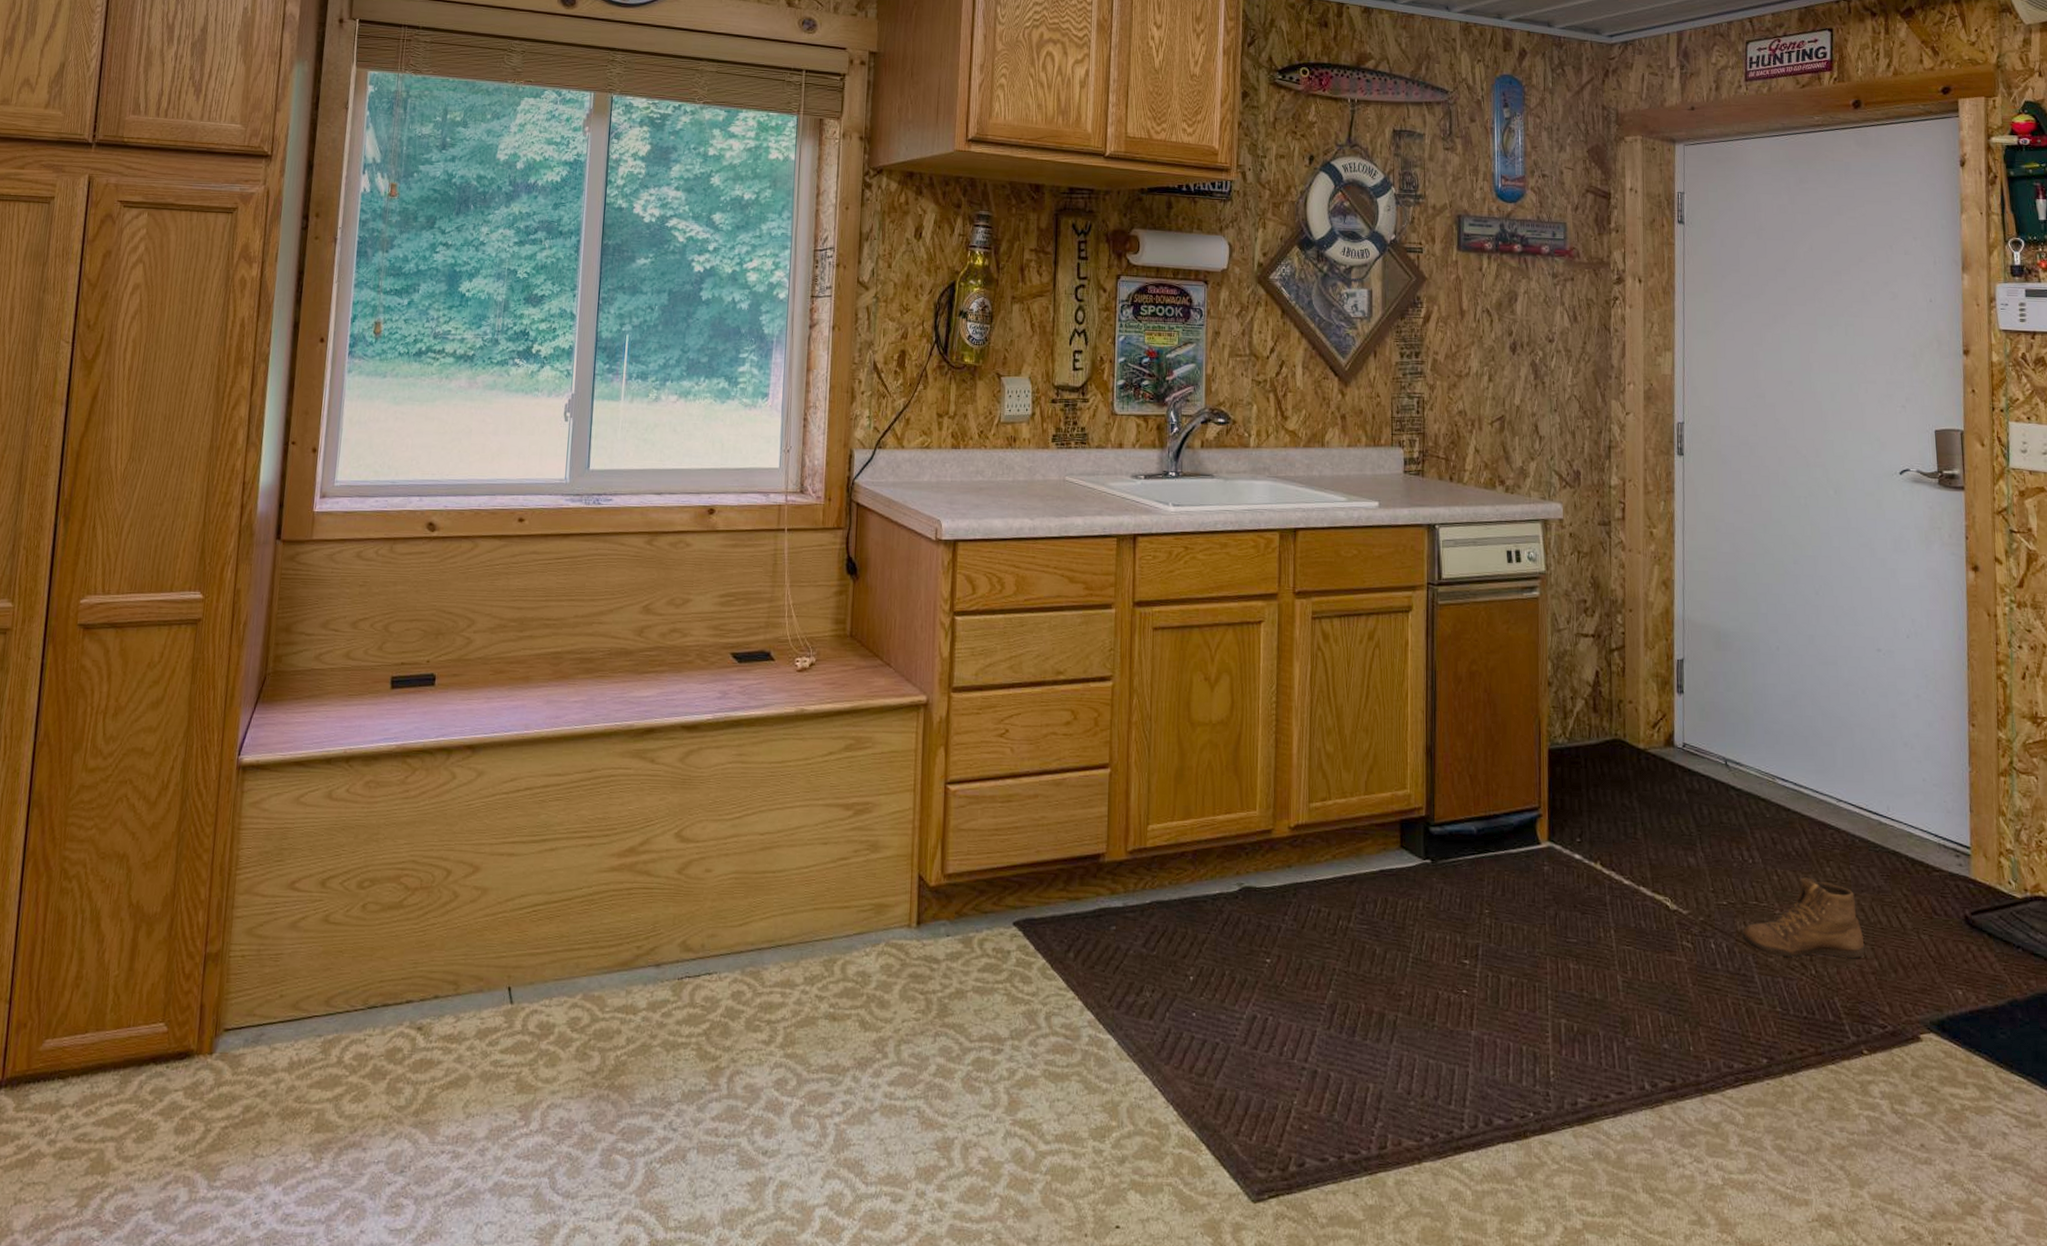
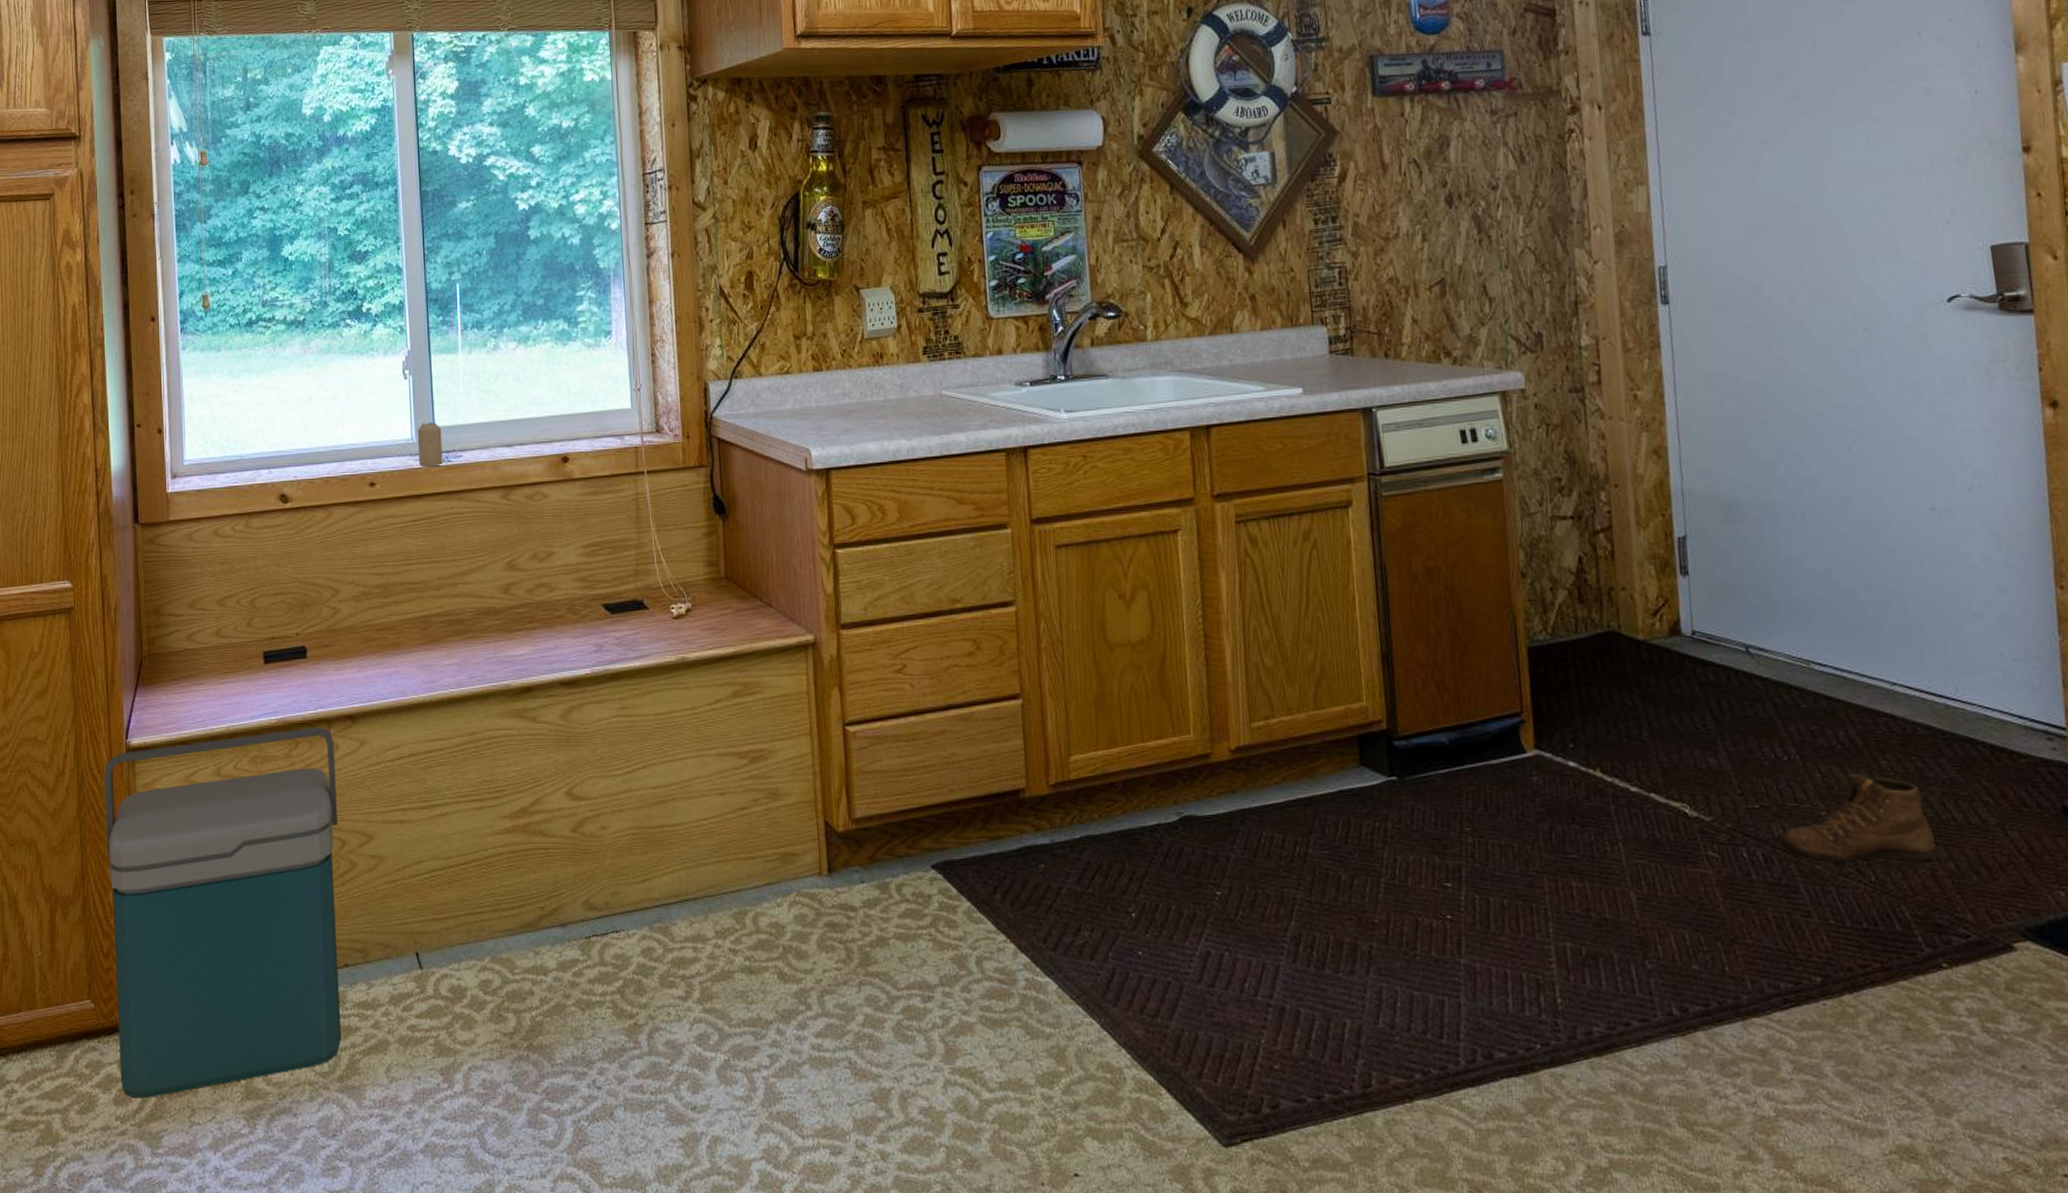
cooler: none [185,755,452,1128] -> present [103,727,342,1099]
candle: none [569,465,596,508] -> present [417,422,443,467]

